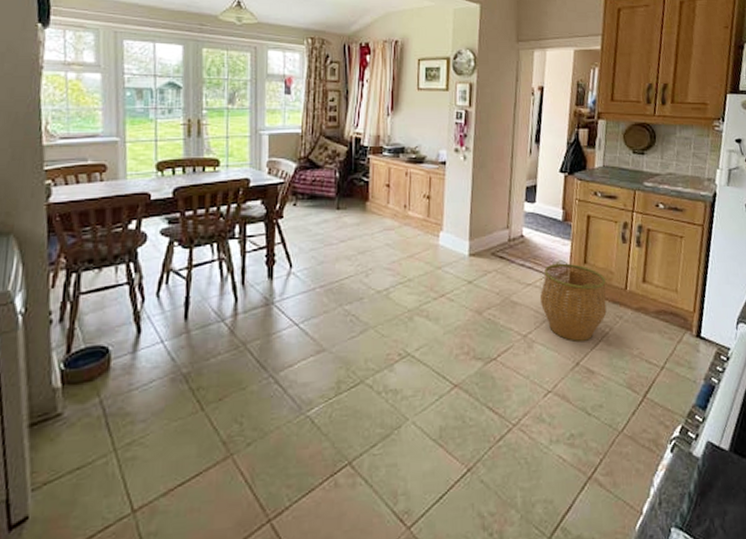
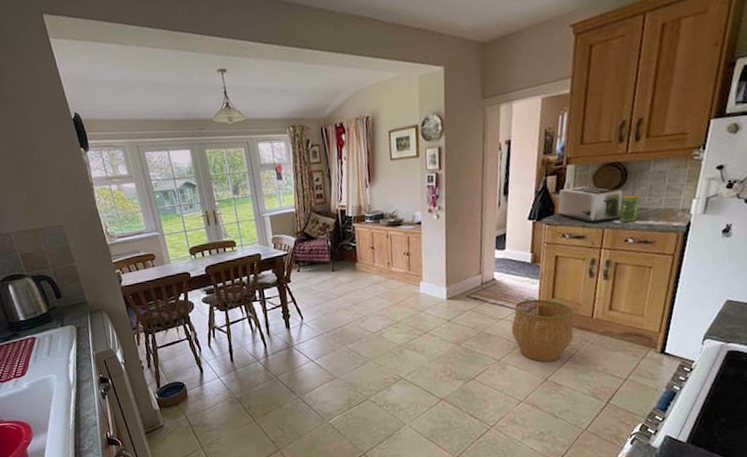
toaster: none [590,143,653,184] -> present [558,185,623,224]
jar: none [649,157,669,188] -> present [619,194,640,224]

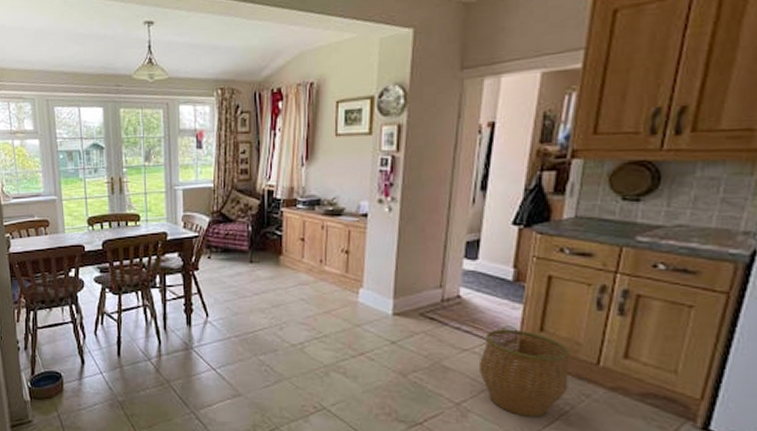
toaster: present [558,185,623,224] -> none [556,187,653,239]
jar: present [619,194,640,224] -> none [646,204,678,243]

